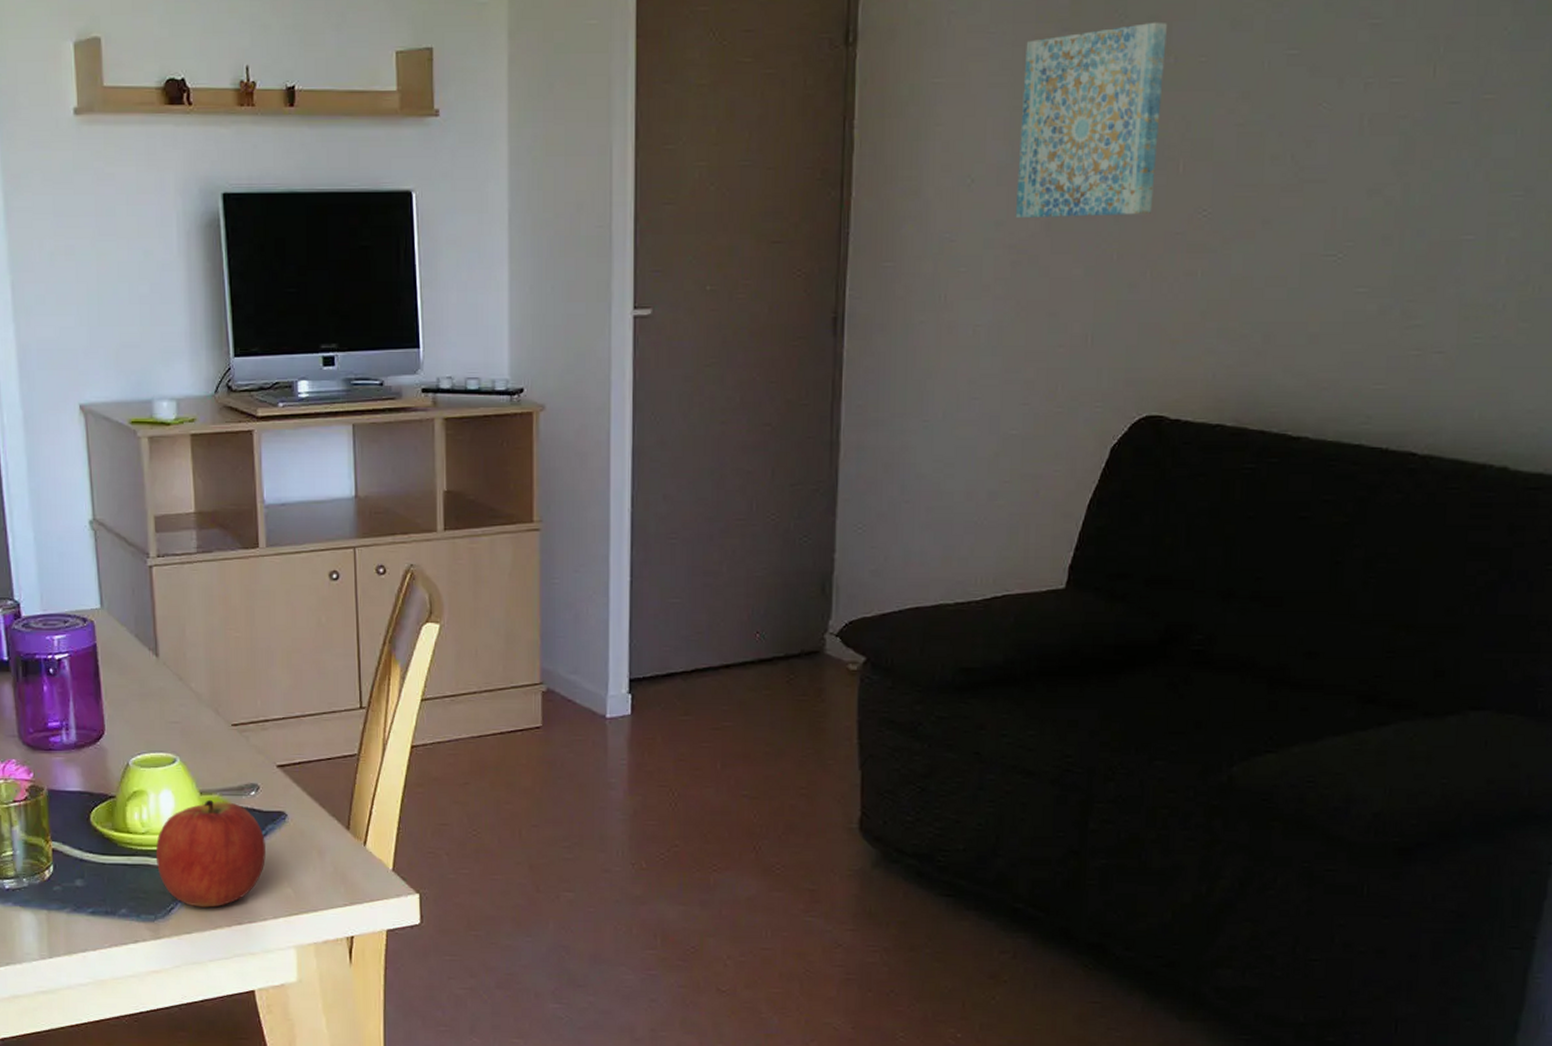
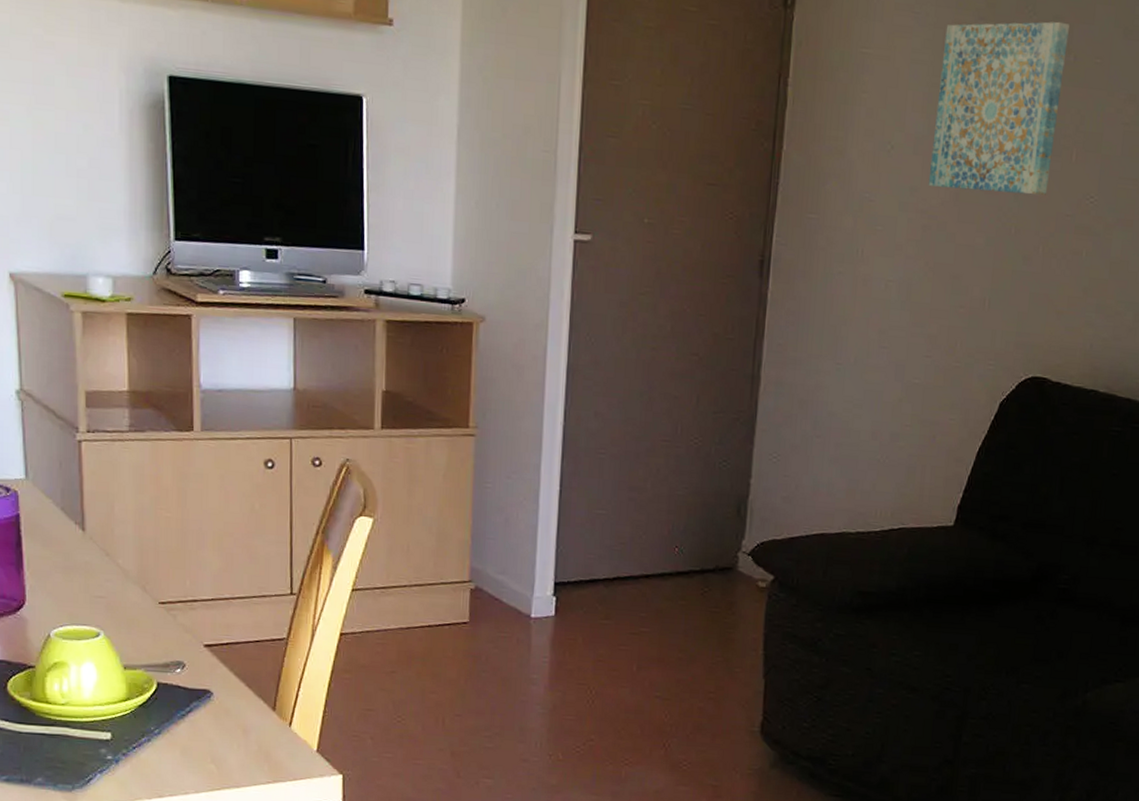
apple: present [155,799,266,908] -> none [75,674,189,780]

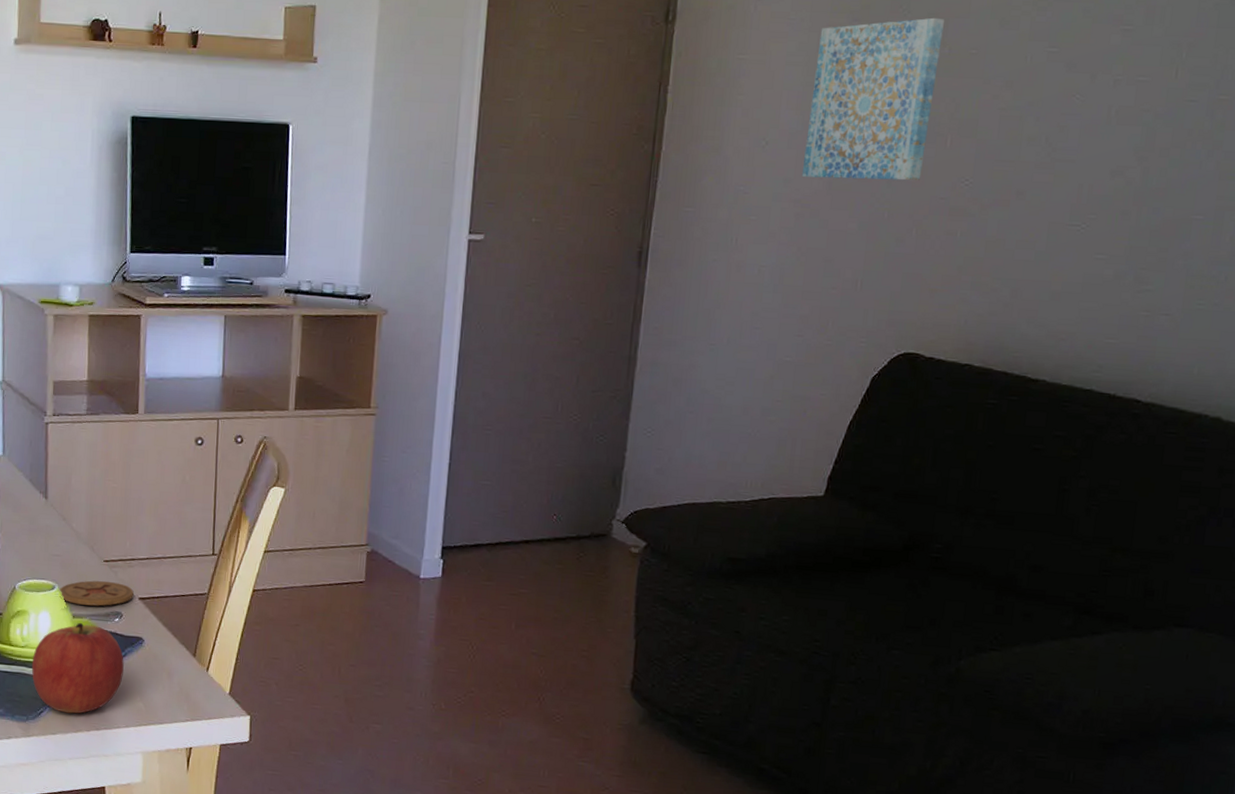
apple: none [75,674,189,780] -> present [31,622,124,714]
coaster: none [105,625,198,655] -> present [59,580,134,606]

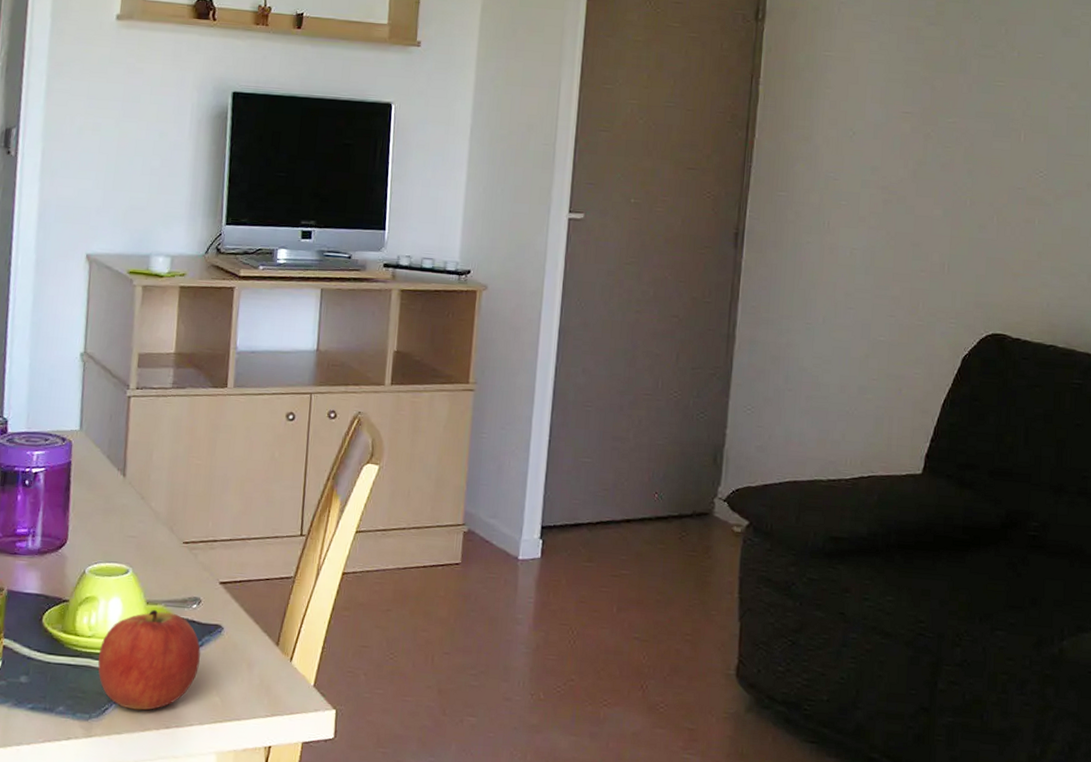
coaster: present [59,580,134,606] -> none [133,563,215,592]
wall art: present [801,17,944,181] -> none [887,24,1012,172]

